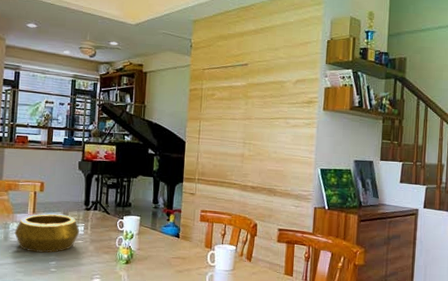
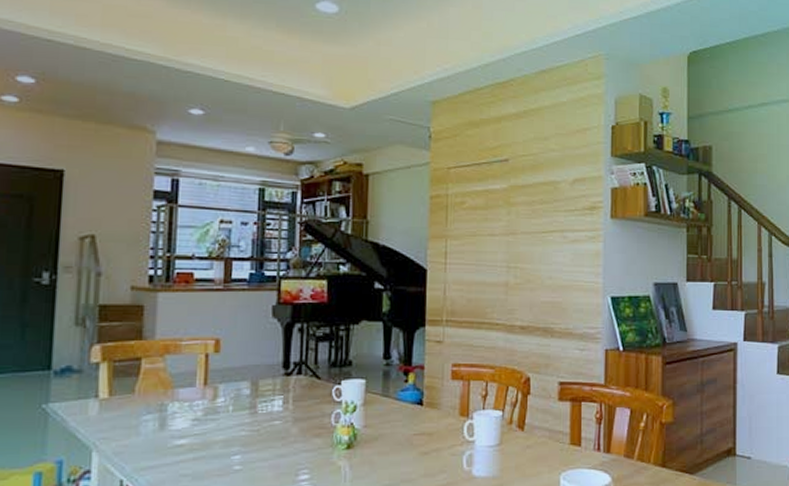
decorative bowl: present [14,213,80,253] -> none [175,384,277,444]

